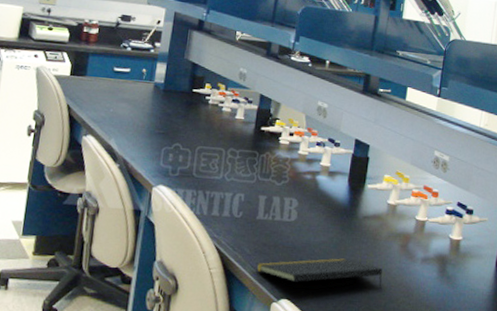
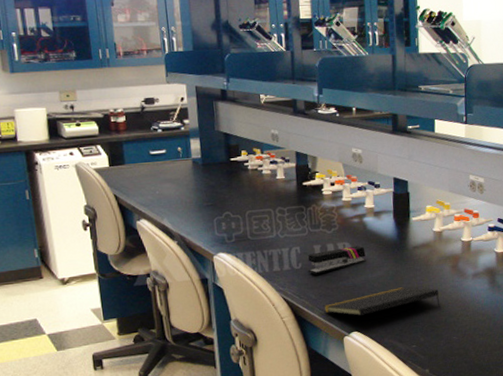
stapler: none [247,203,312,228] -> present [308,245,366,275]

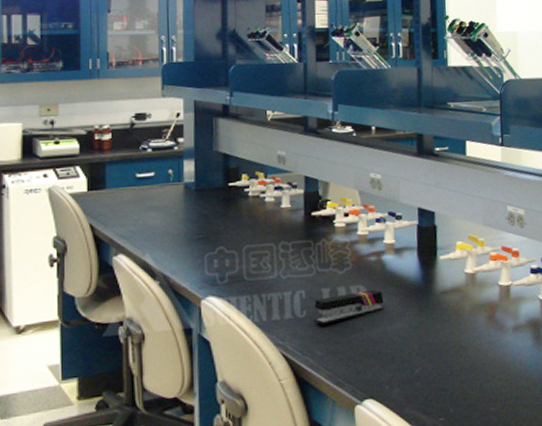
notepad: present [322,287,440,316] -> none [330,342,474,379]

